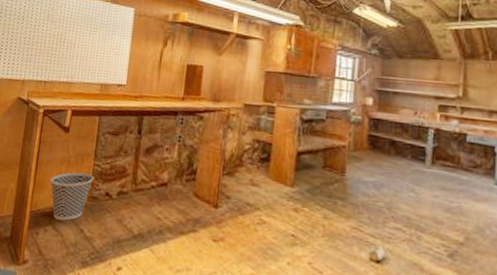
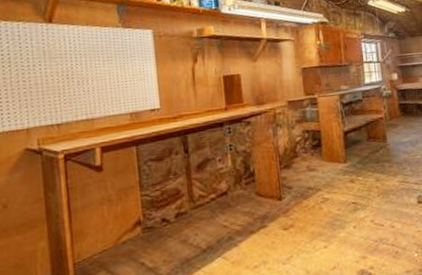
wastebasket: present [50,172,94,221] -> none [91,205,145,263]

